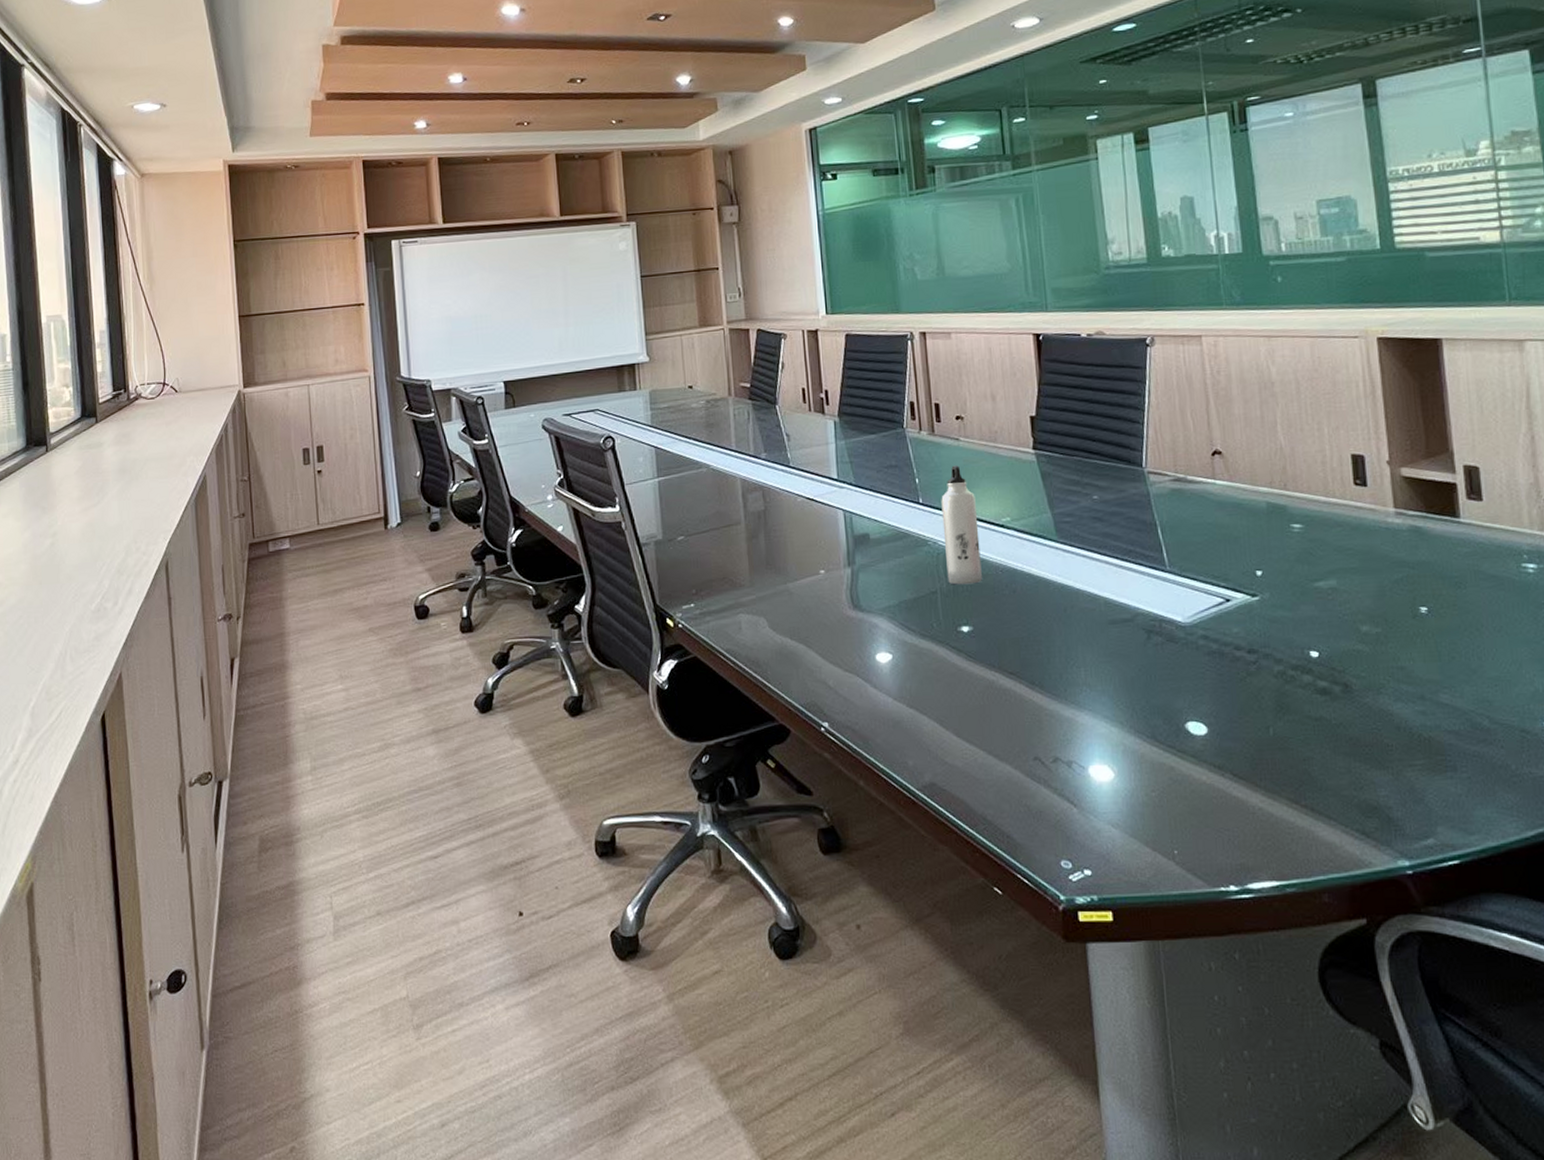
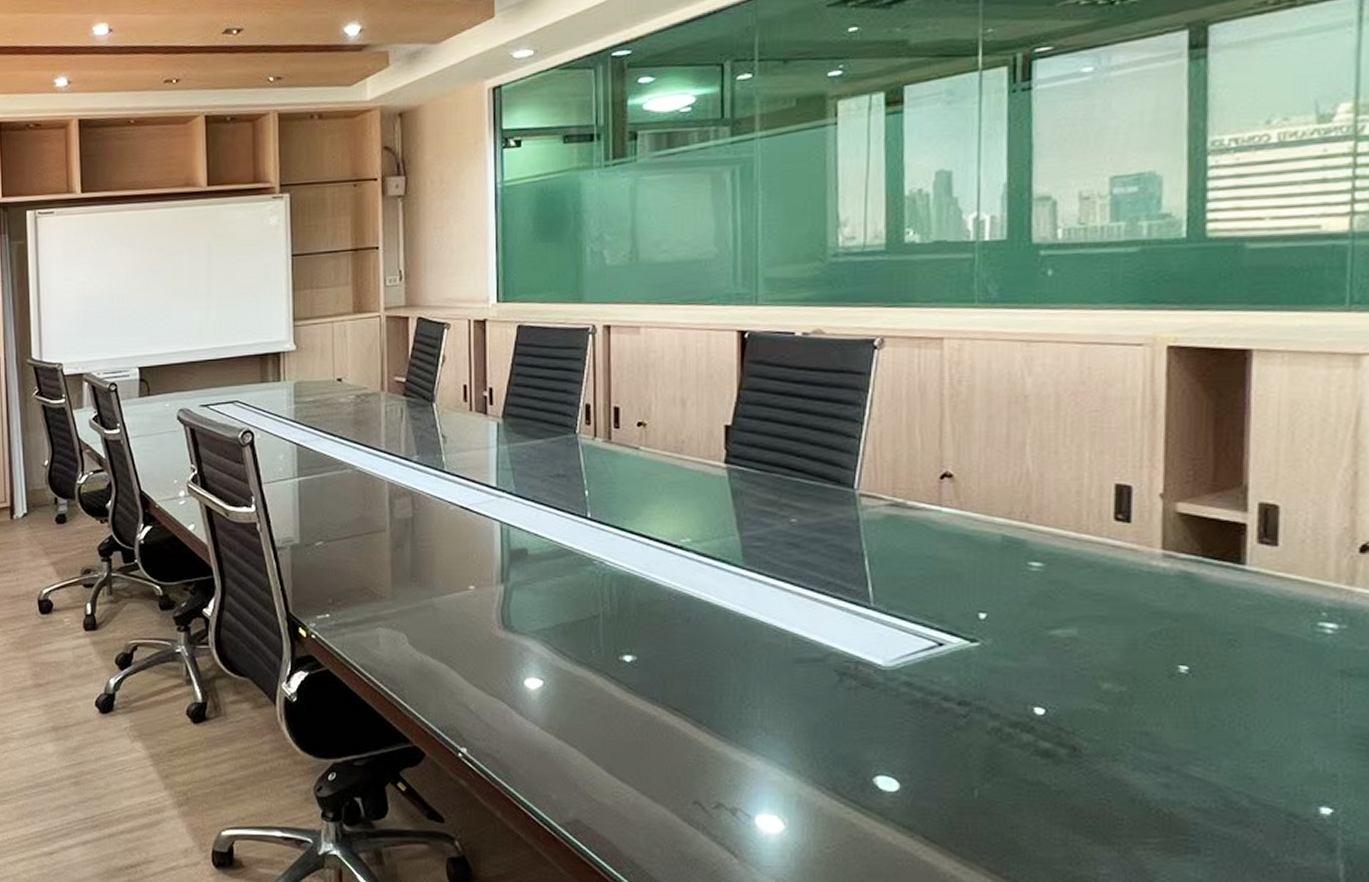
water bottle: present [941,465,982,585] -> none [611,478,653,610]

